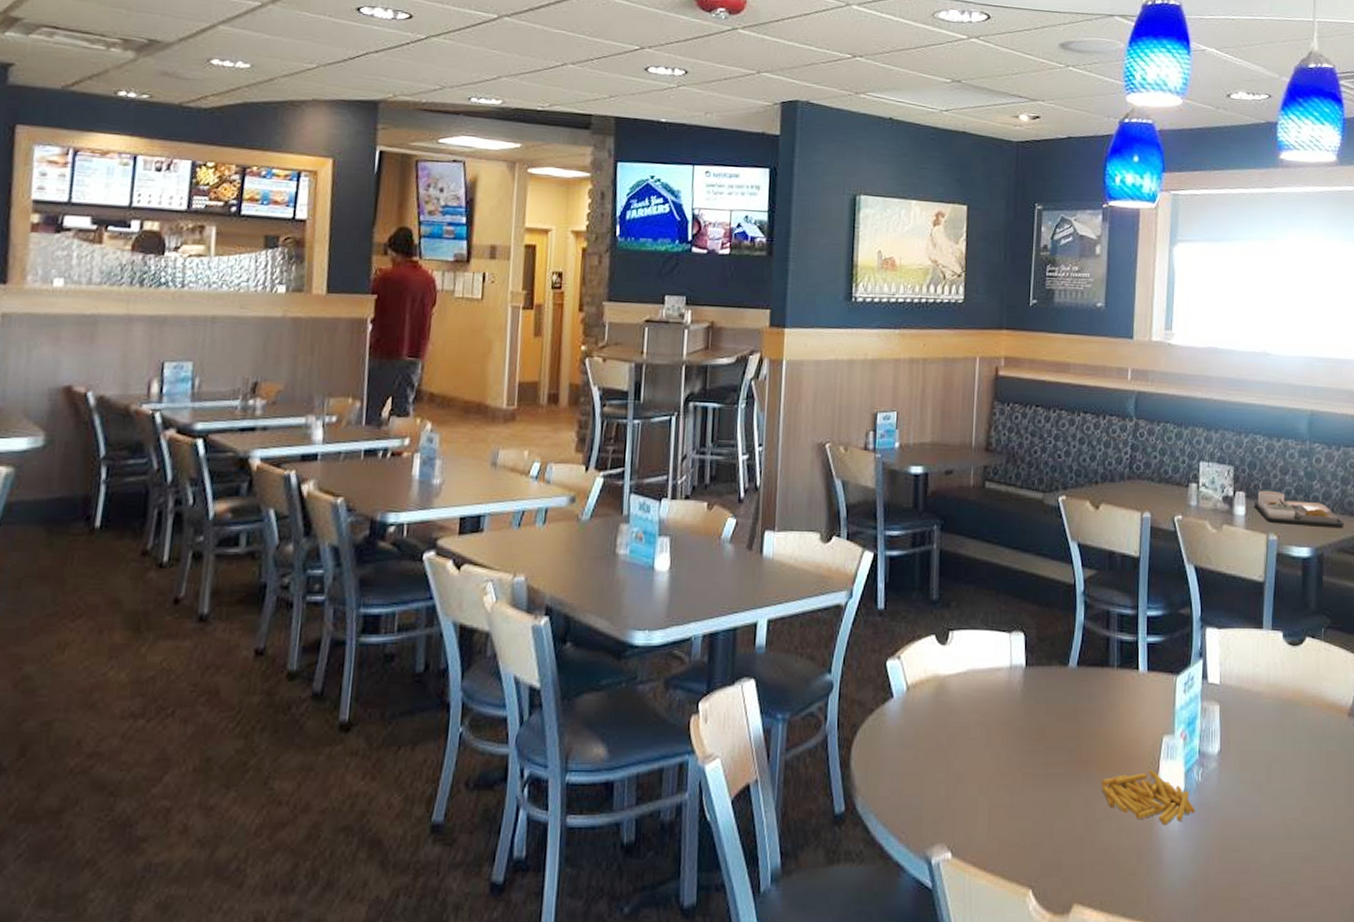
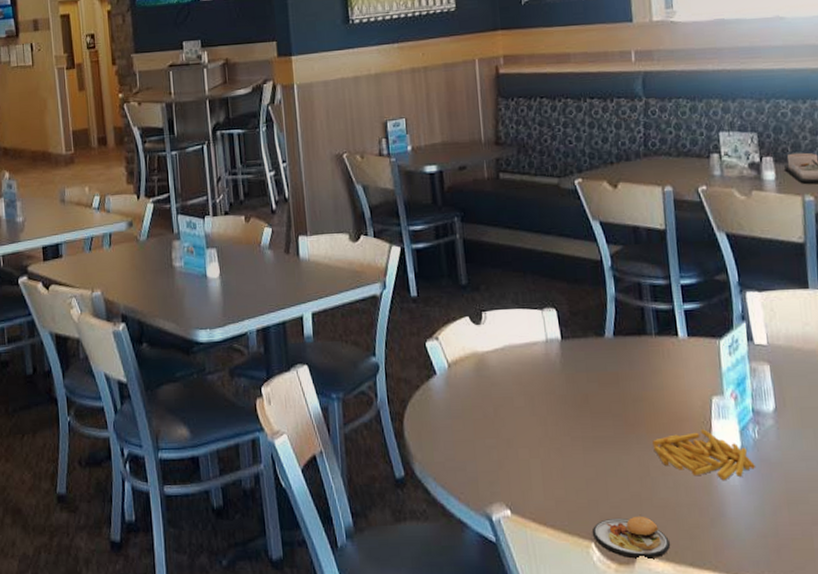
burger: none [1031,860,1107,910] -> present [591,514,671,560]

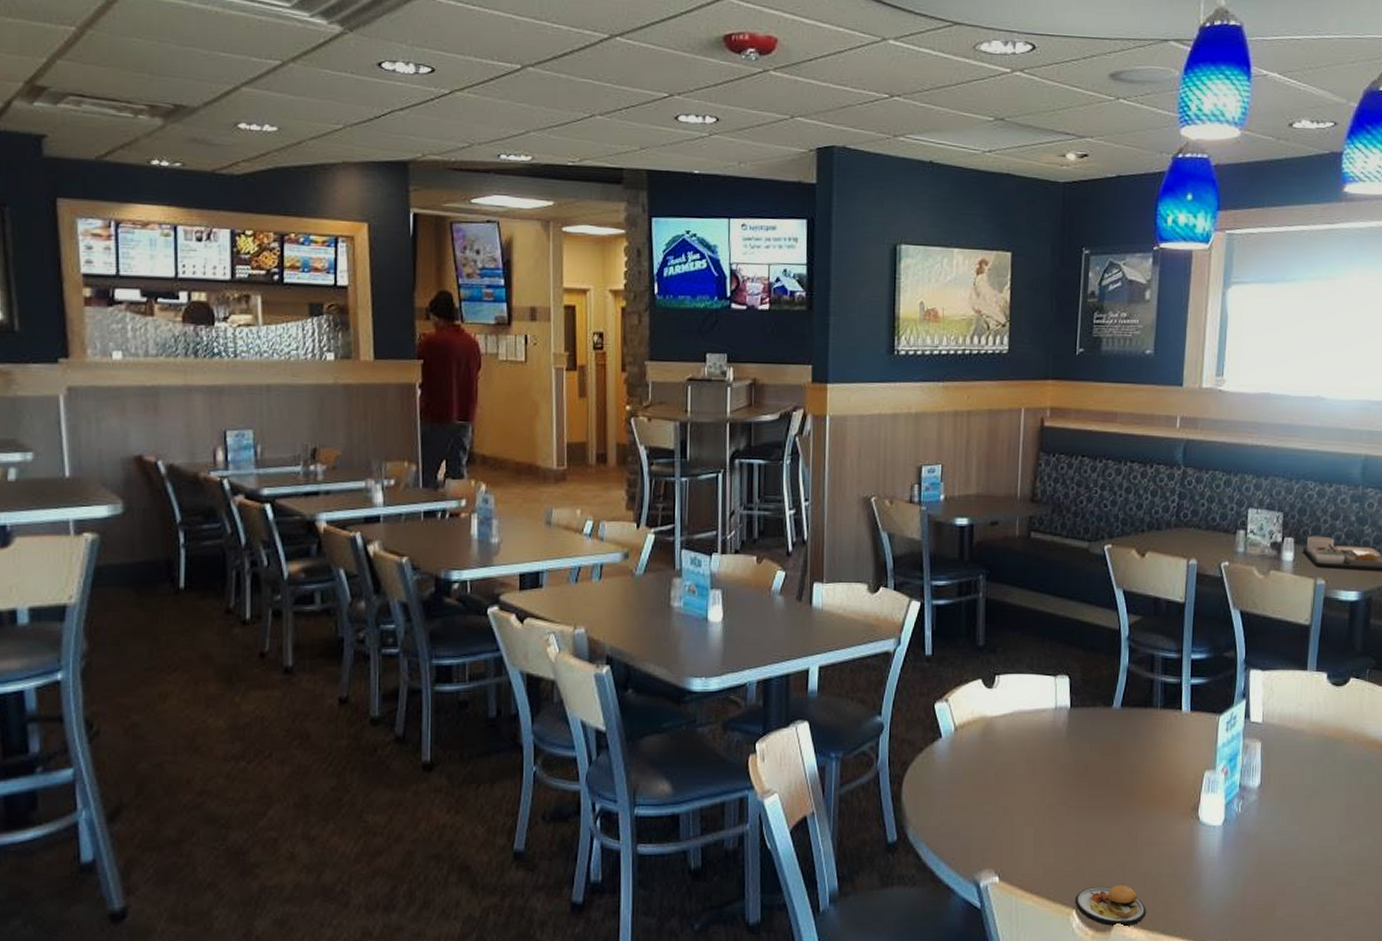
french fries: present [652,429,755,481] -> none [1143,802,1234,853]

